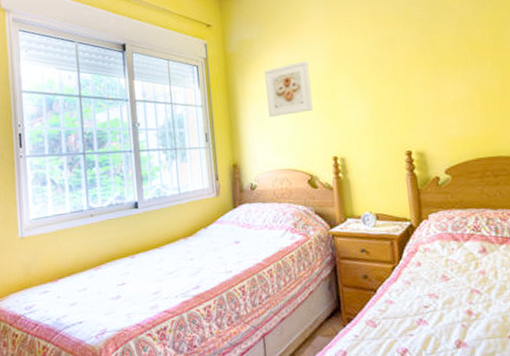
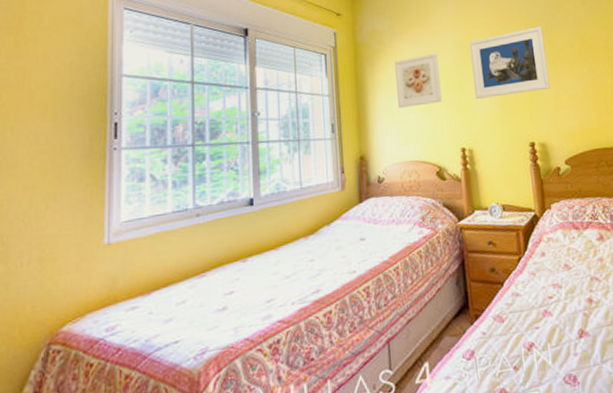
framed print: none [342,27,430,107] -> present [469,27,550,99]

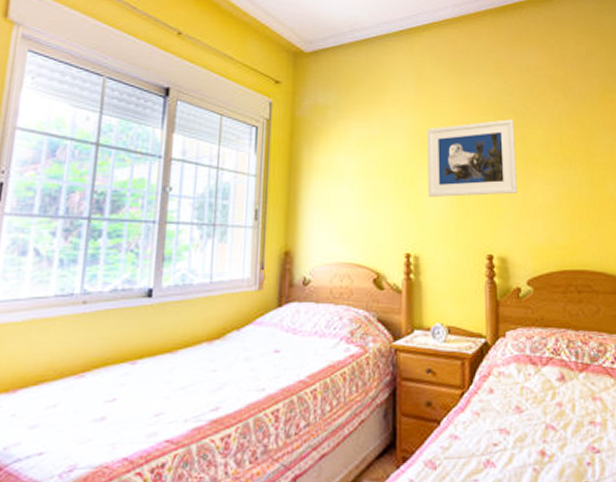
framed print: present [395,53,442,108] -> none [336,138,388,199]

